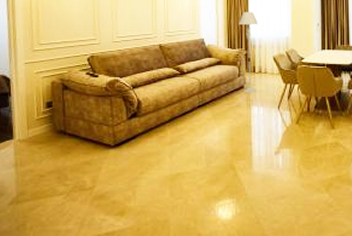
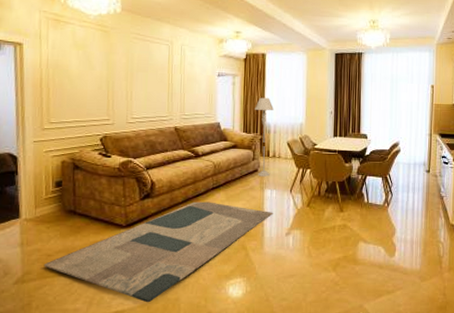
rug: none [36,120,261,224] -> present [43,201,273,303]

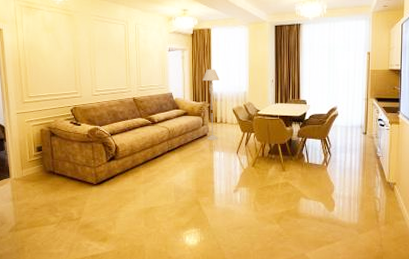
rug: present [43,201,273,303] -> none [32,163,222,249]

